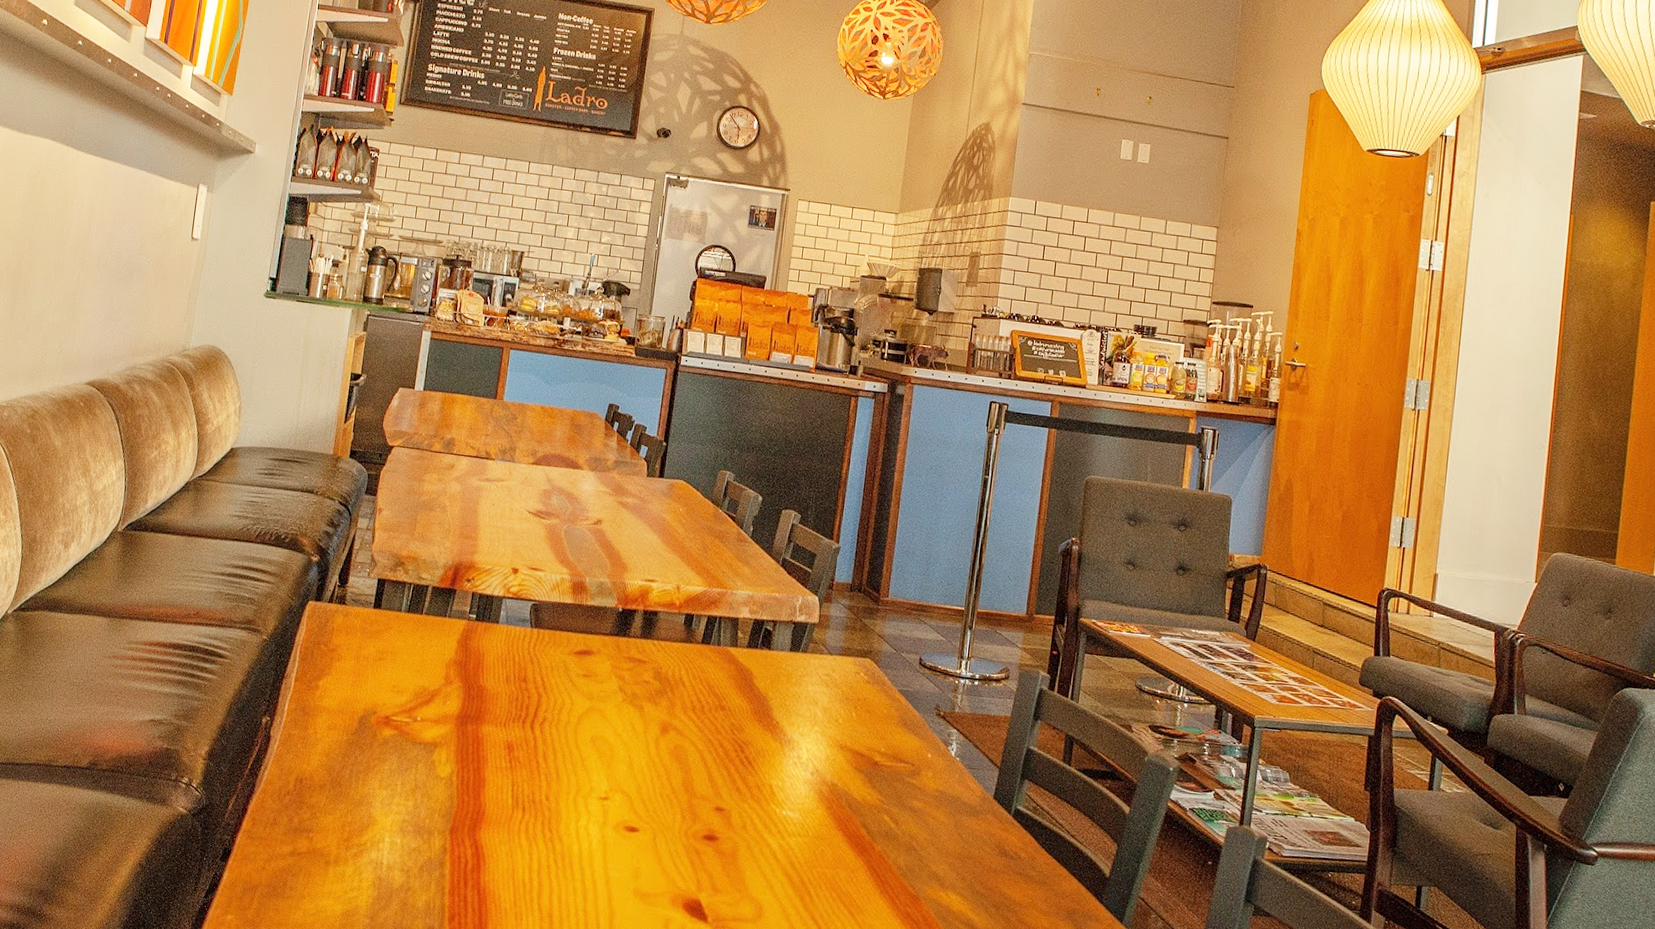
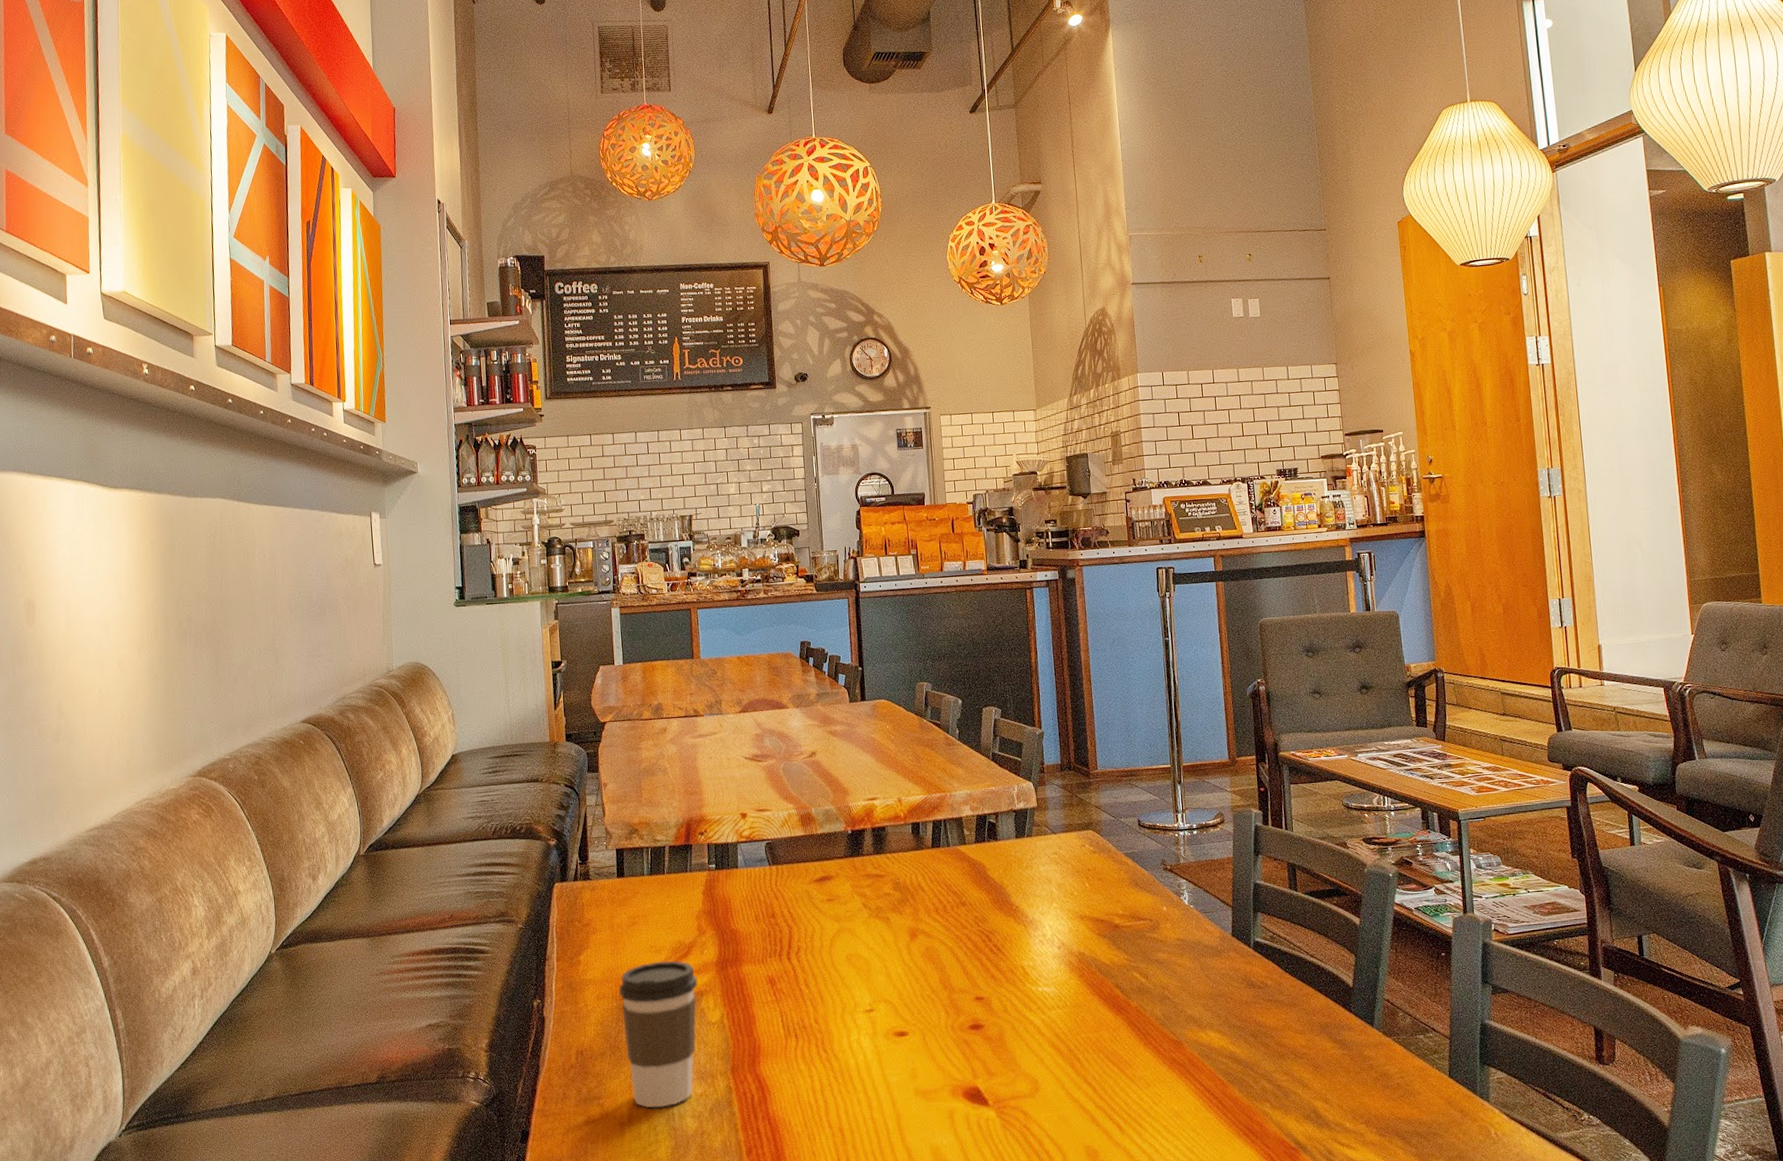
coffee cup: none [344,702,435,855] -> present [618,961,698,1108]

